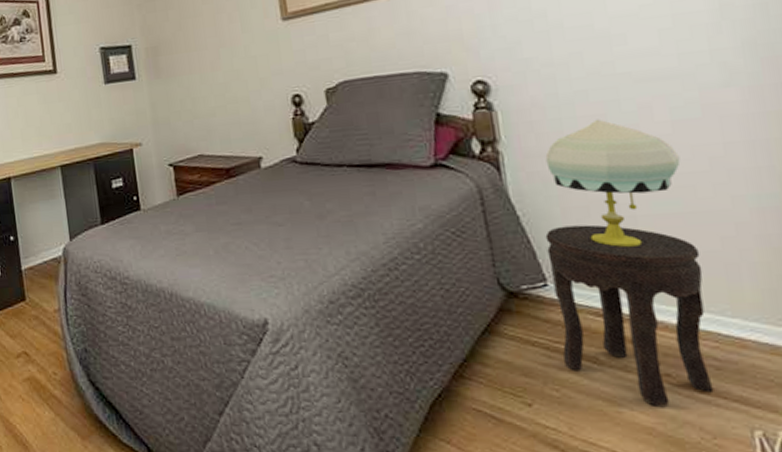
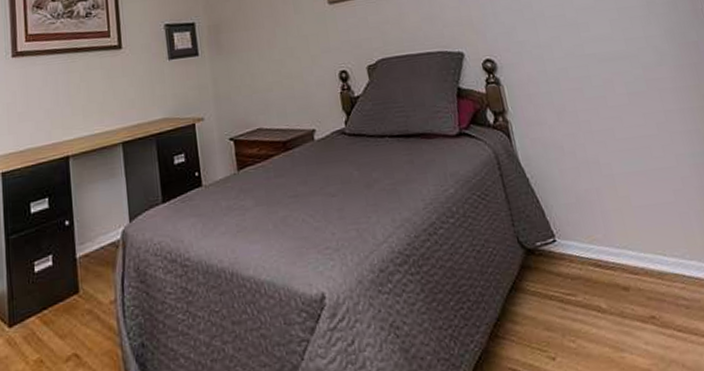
table lamp: present [545,119,681,247] -> none [542,92,638,203]
side table: present [545,224,714,406] -> none [550,183,687,348]

